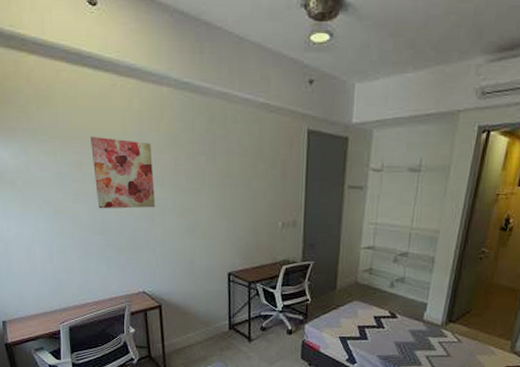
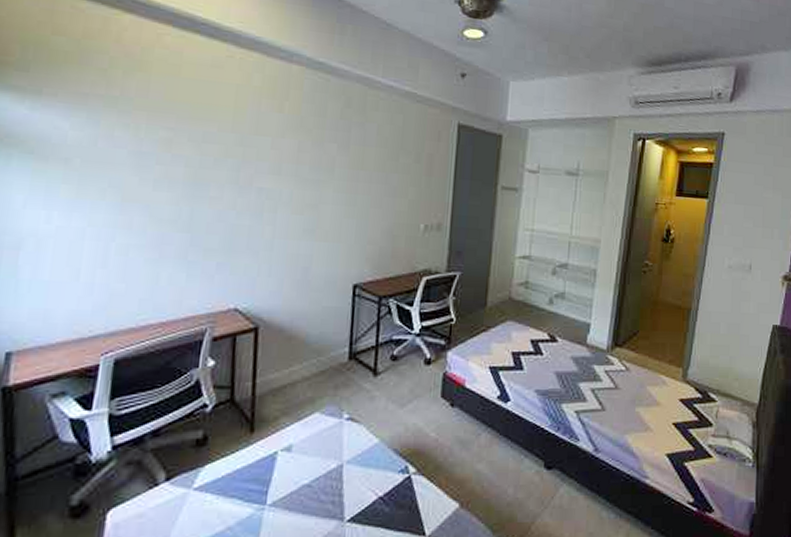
wall art: present [90,137,156,209] -> none [187,112,270,201]

